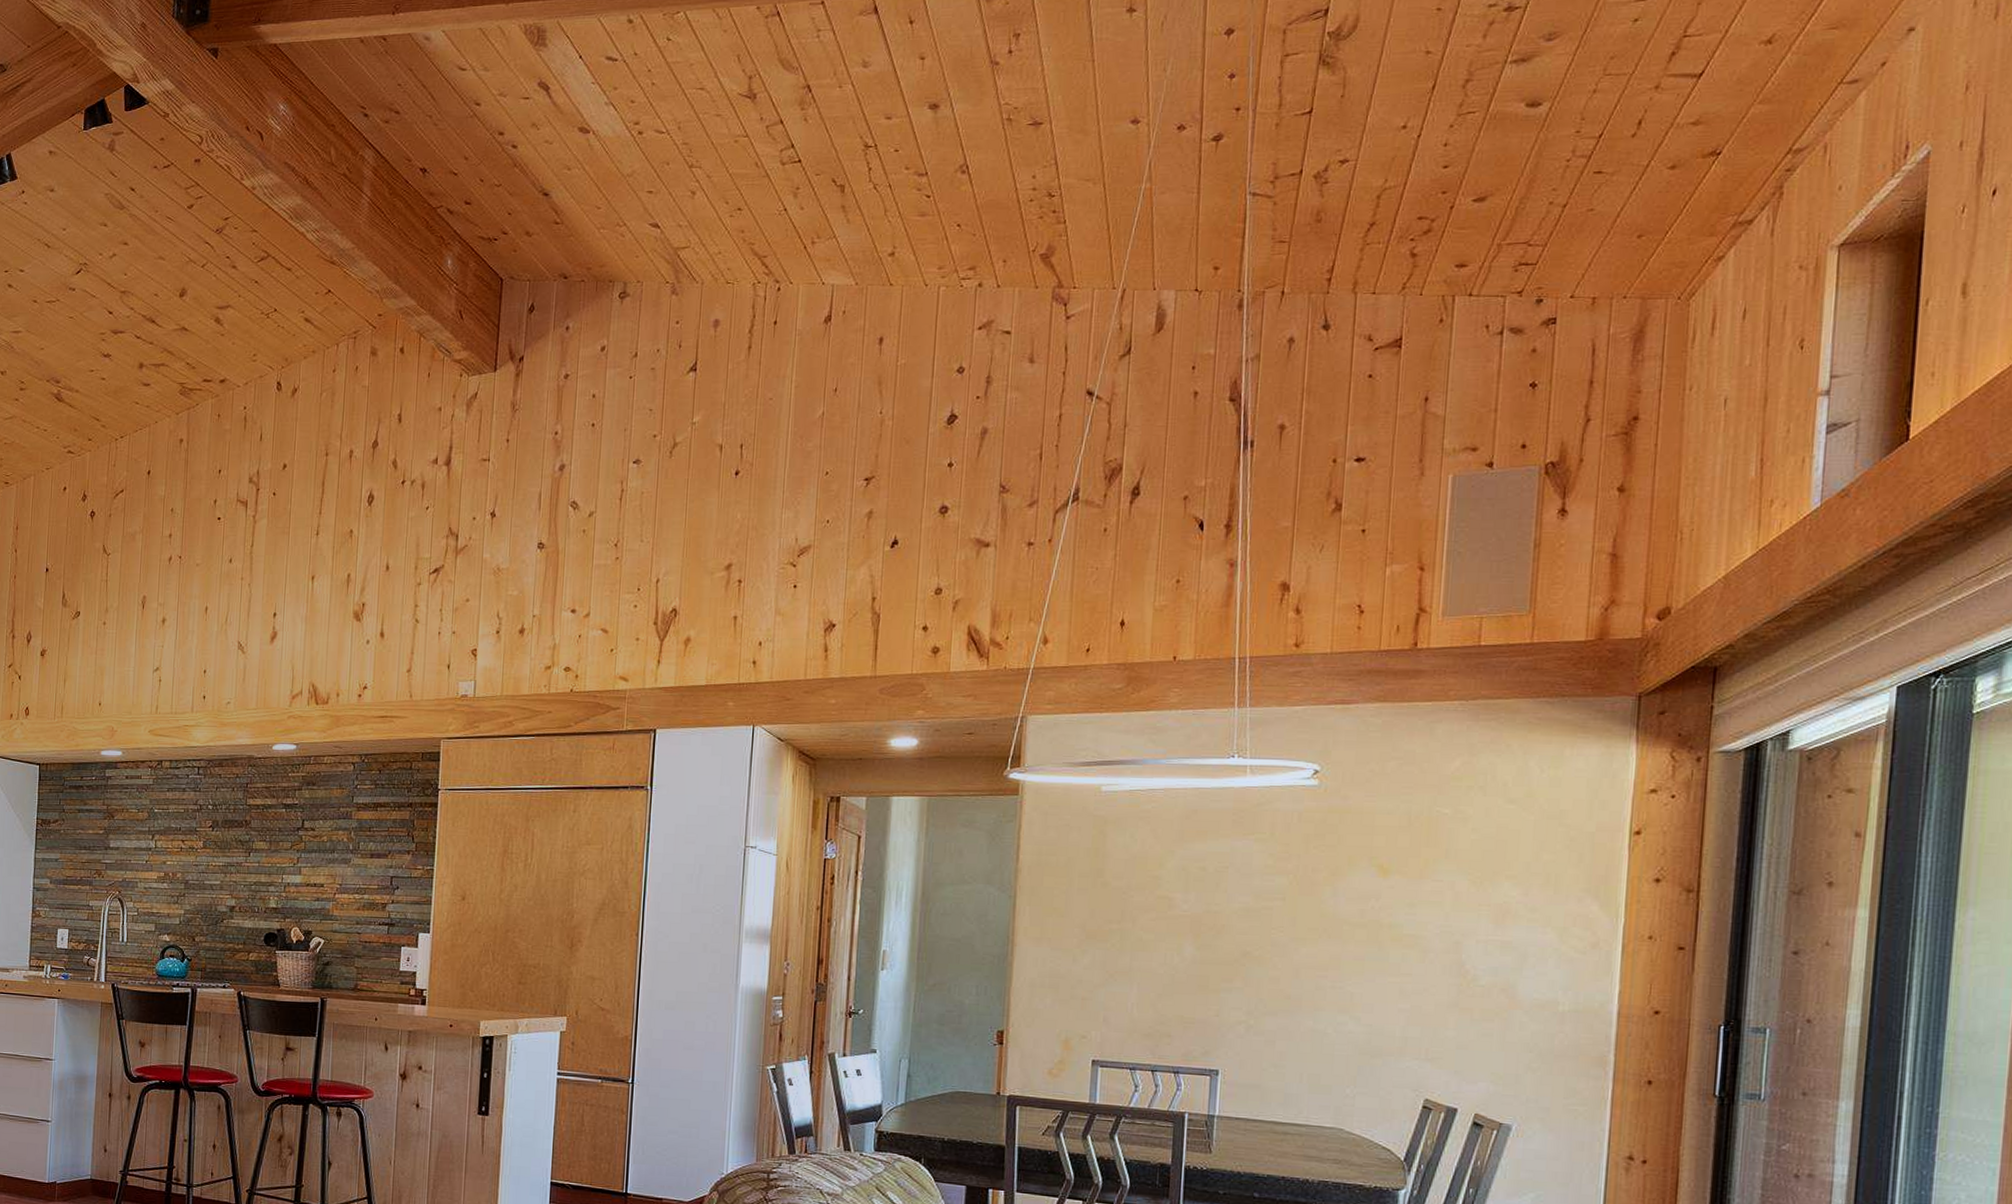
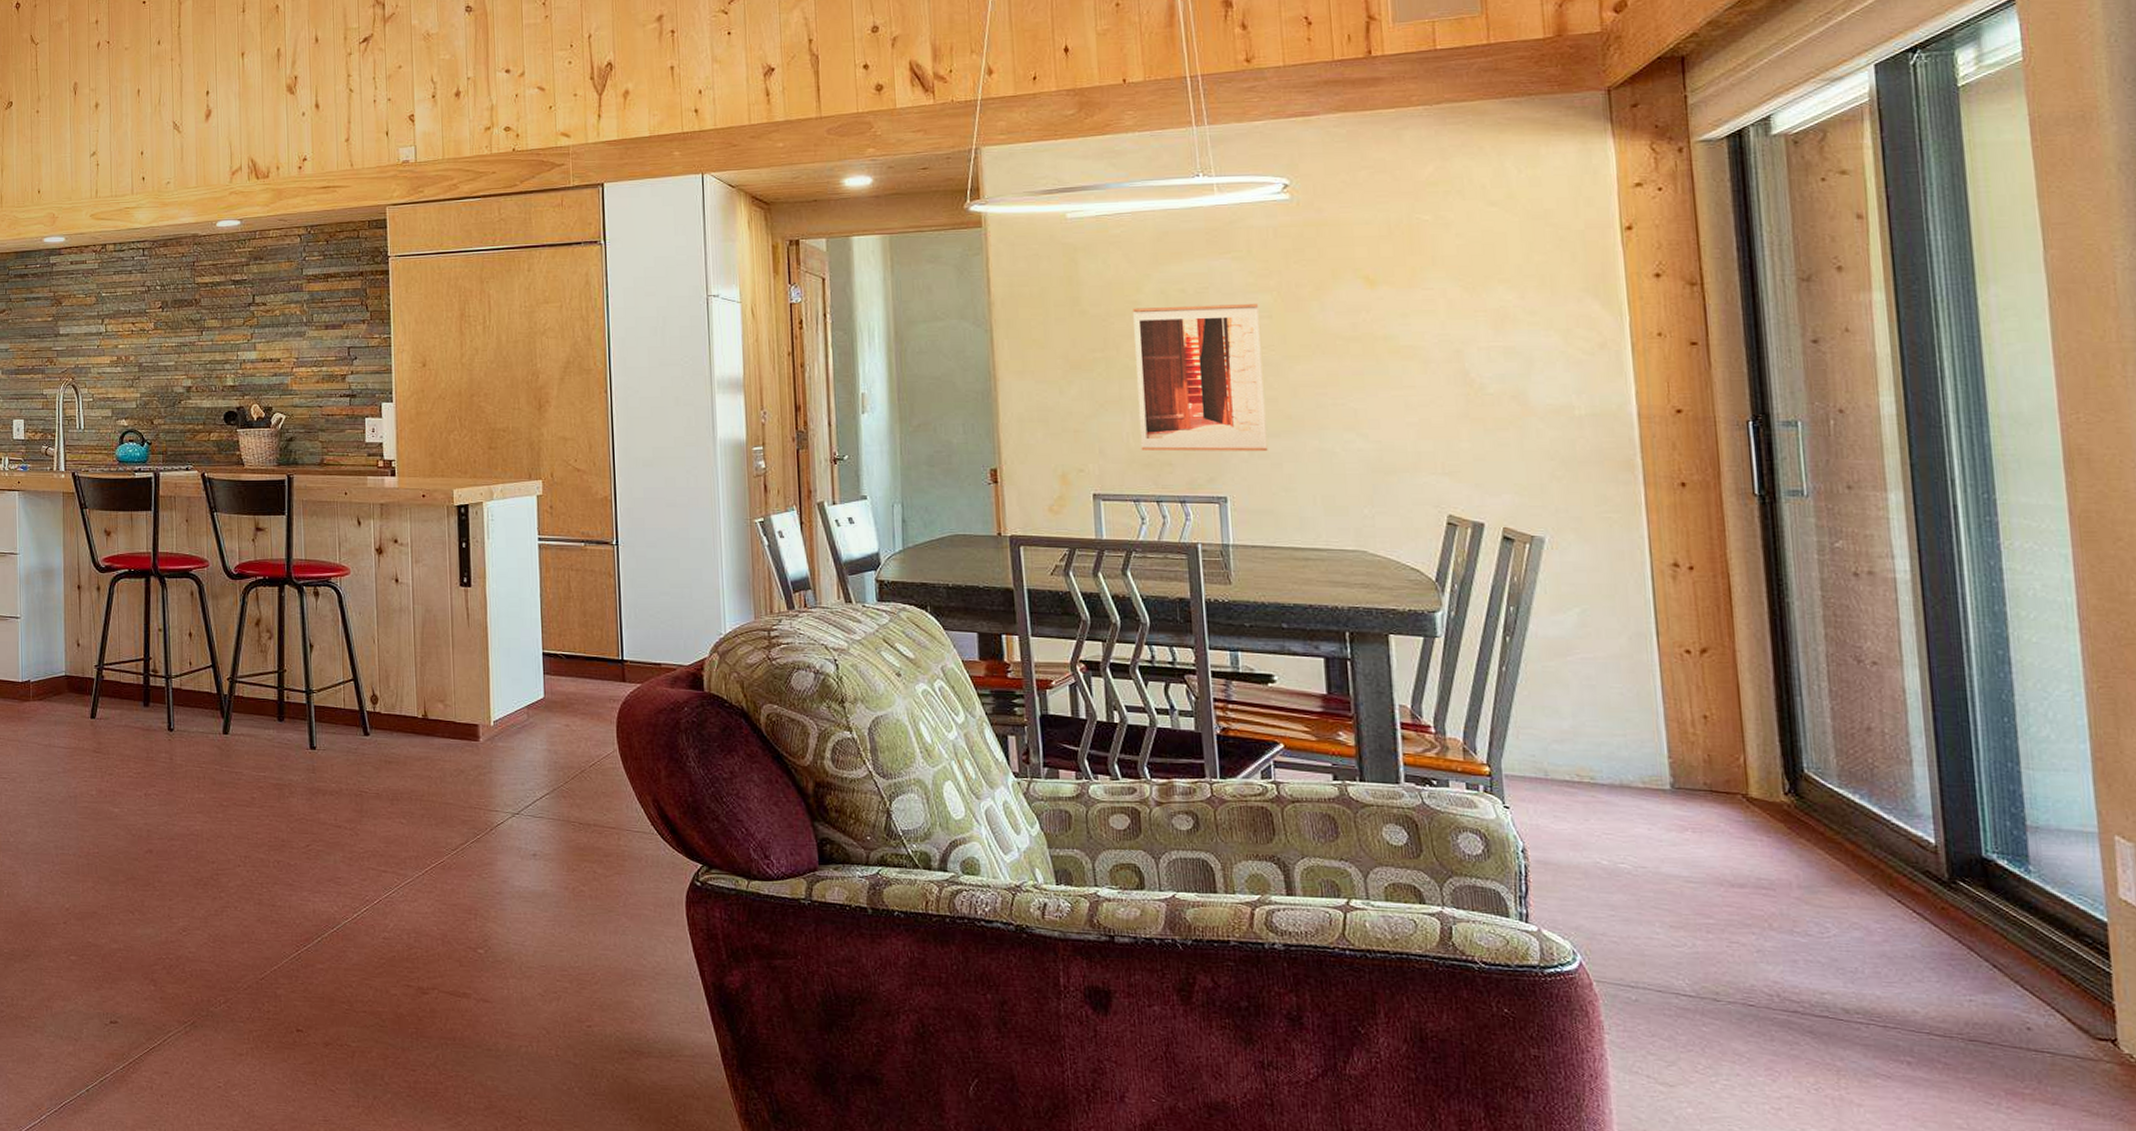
wall art: none [1143,883,1273,1028] -> present [1133,304,1268,452]

